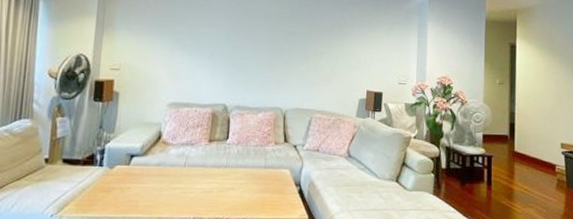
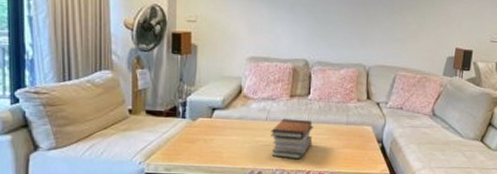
book stack: none [189,164,232,207] -> present [271,118,314,160]

